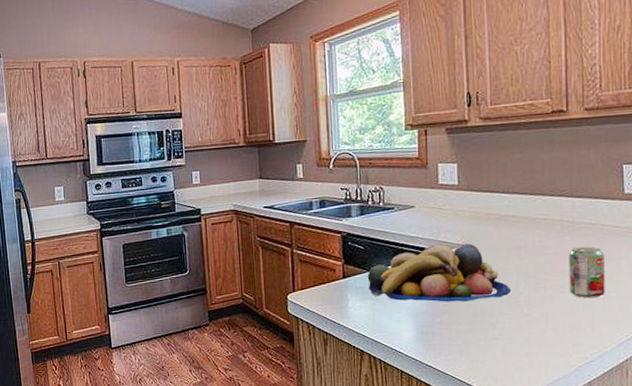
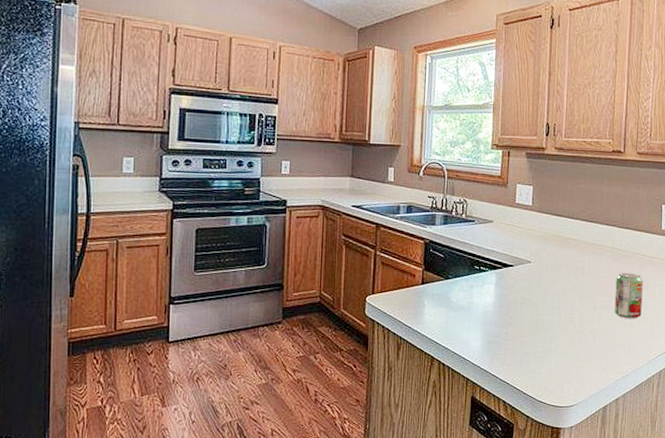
fruit bowl: present [367,243,512,302] -> none [444,260,568,315]

